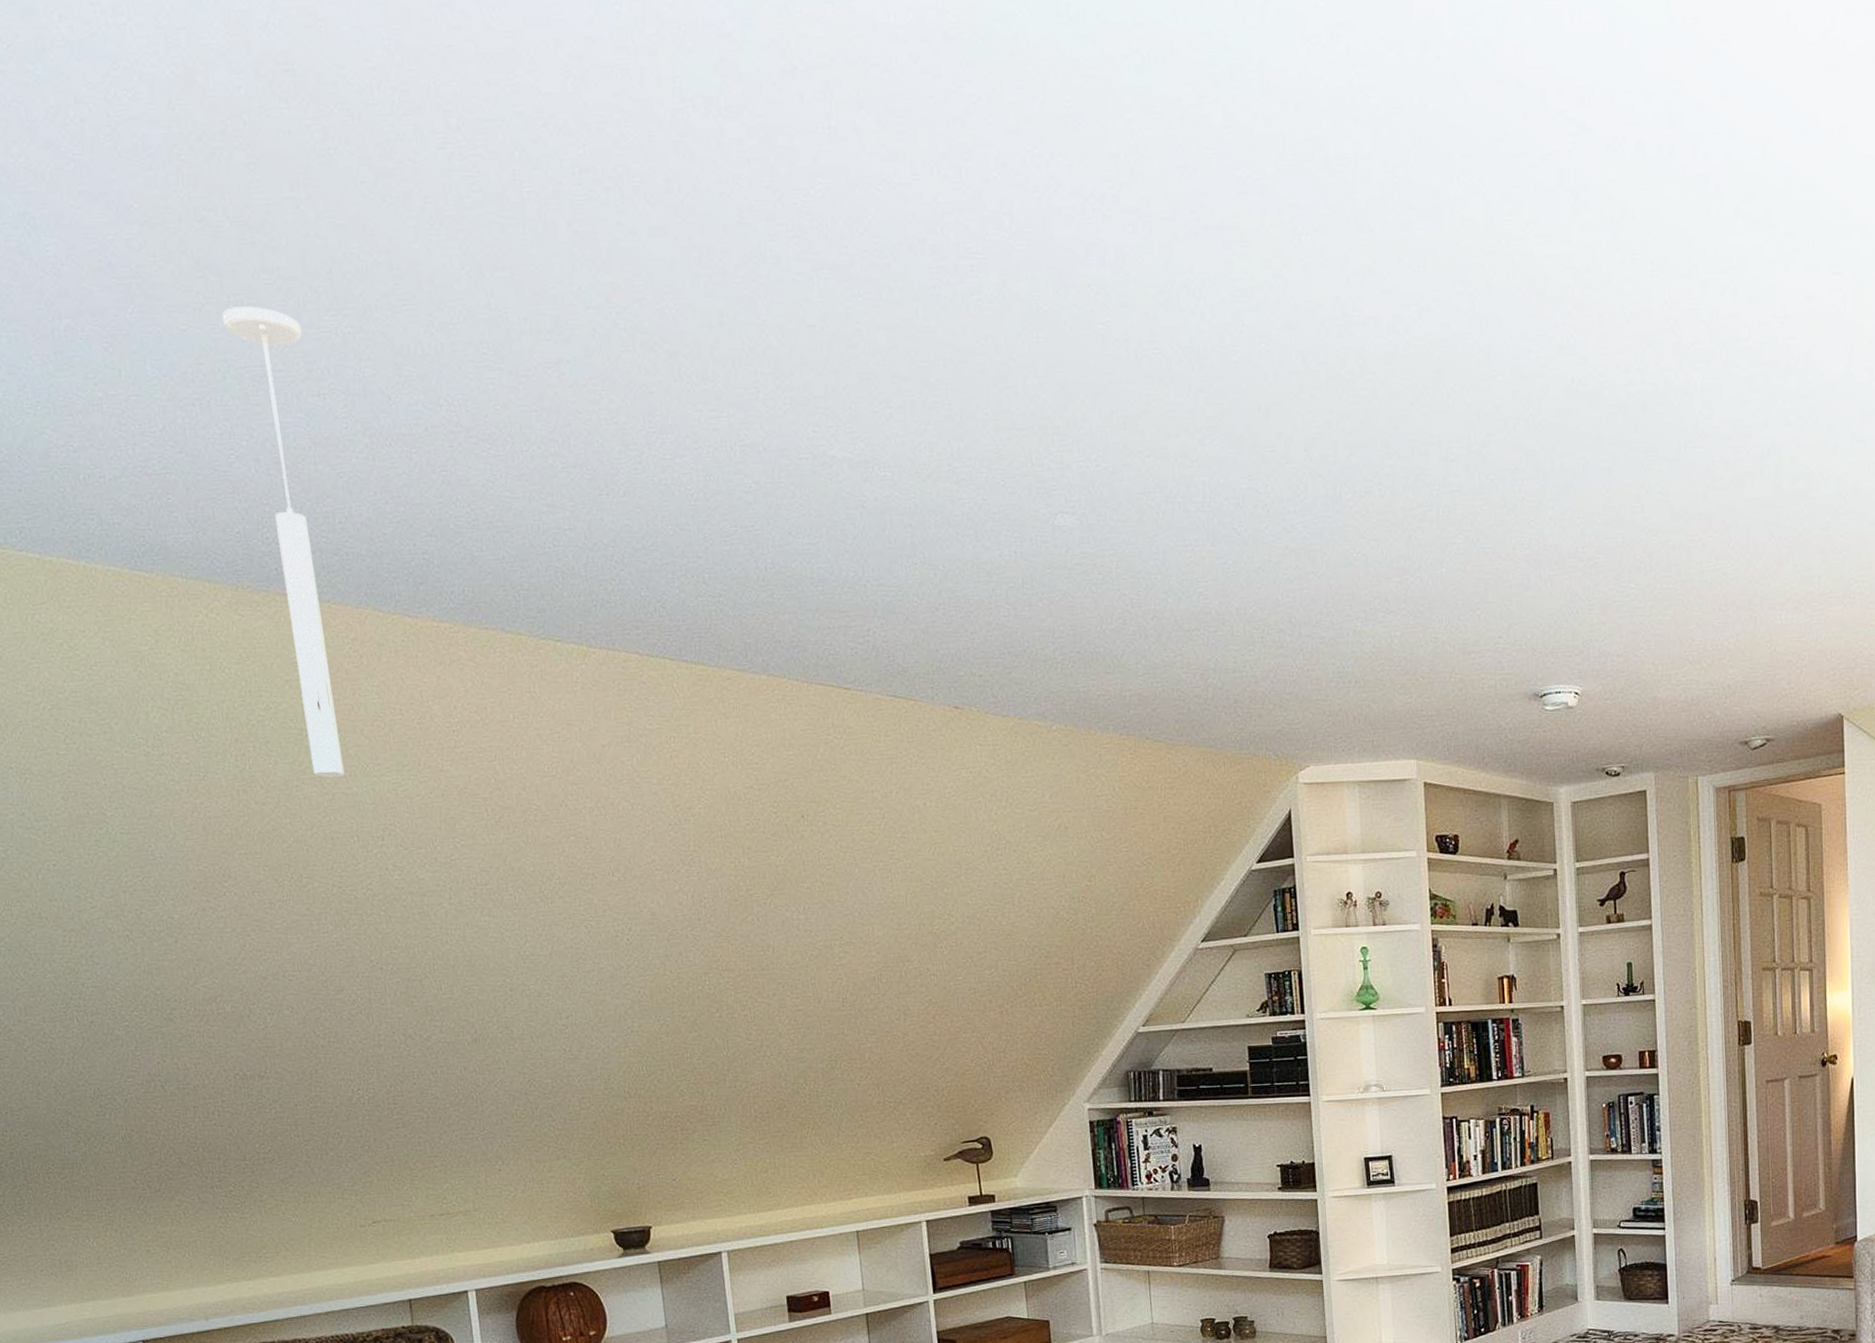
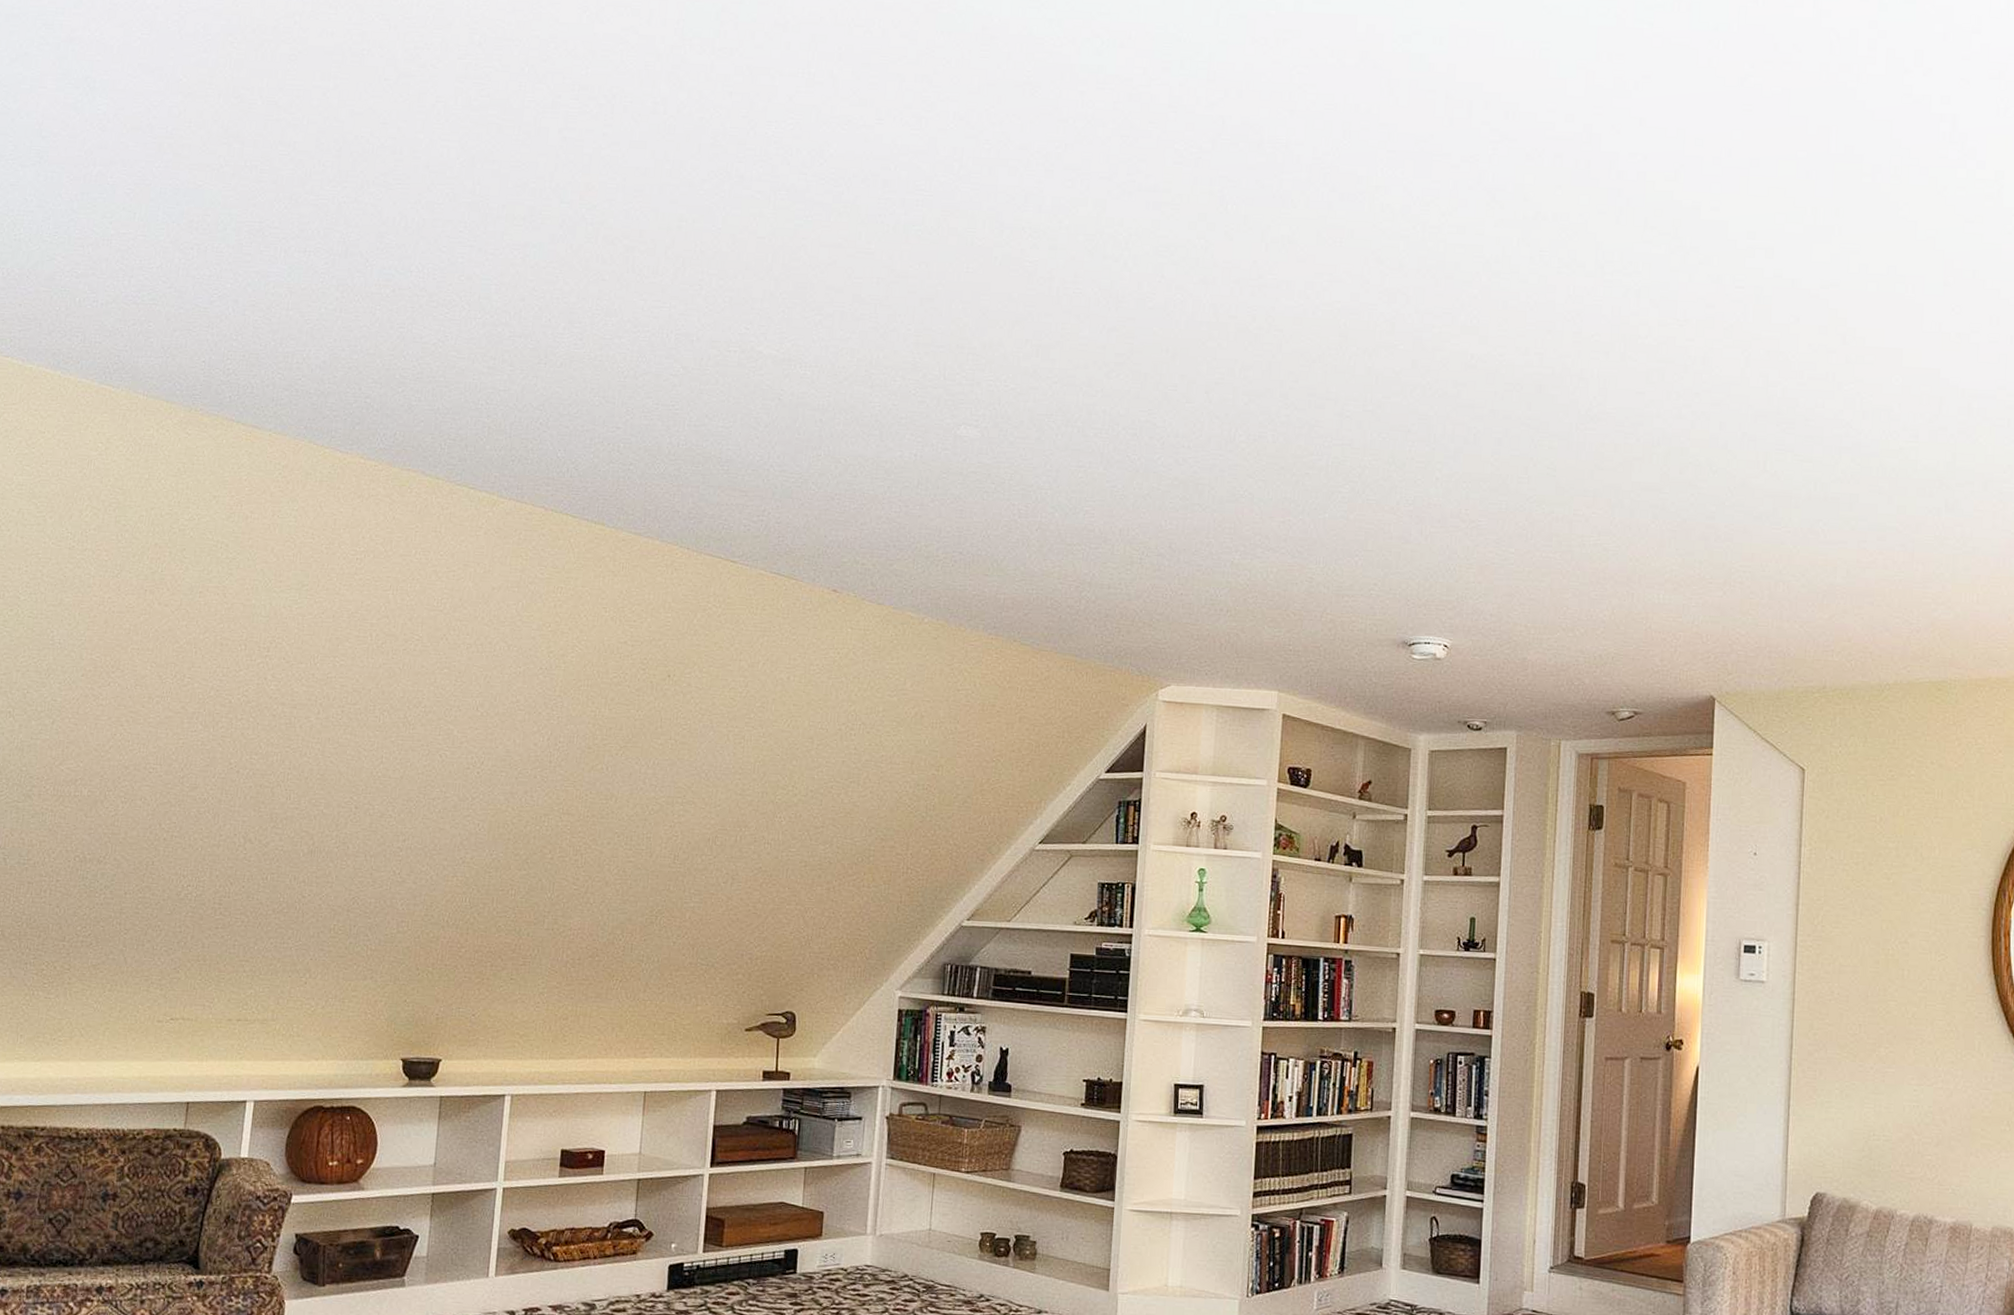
ceiling light: present [222,306,345,777] -> none [218,171,303,588]

